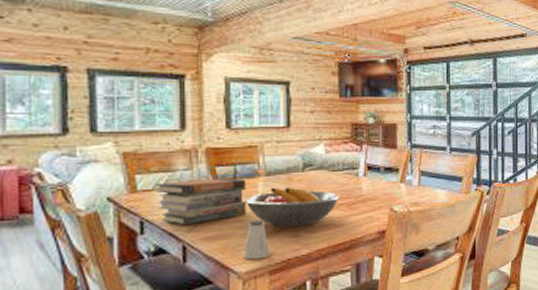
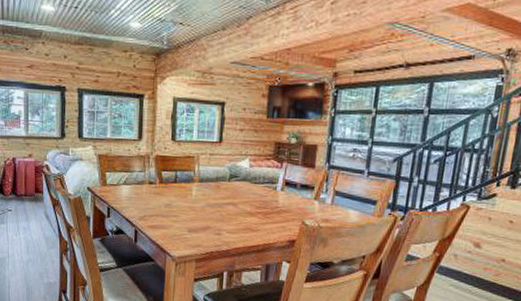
book stack: present [156,178,247,226] -> none [119,180,184,215]
saltshaker: present [243,220,271,260] -> none [177,217,198,249]
fruit bowl: present [245,187,339,227] -> none [182,192,258,227]

